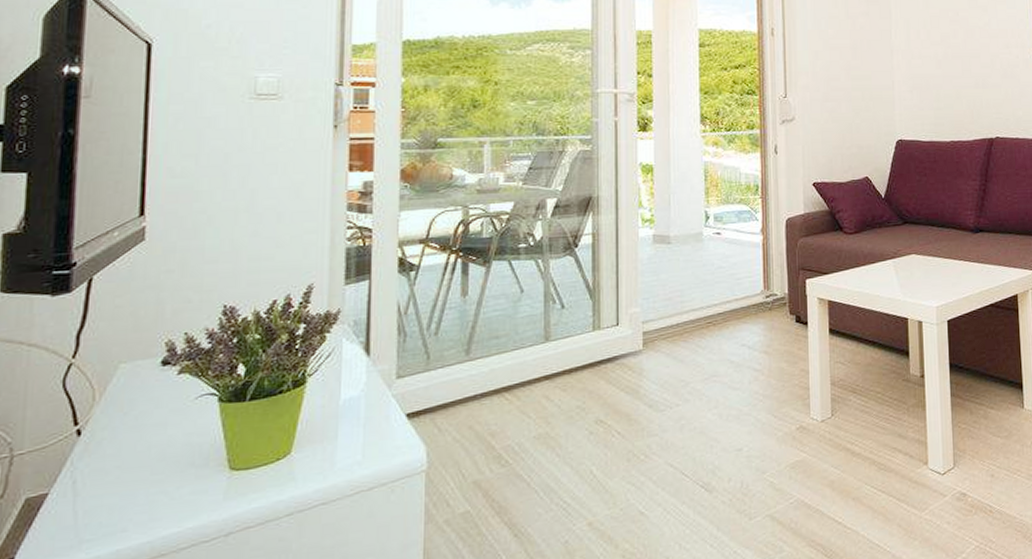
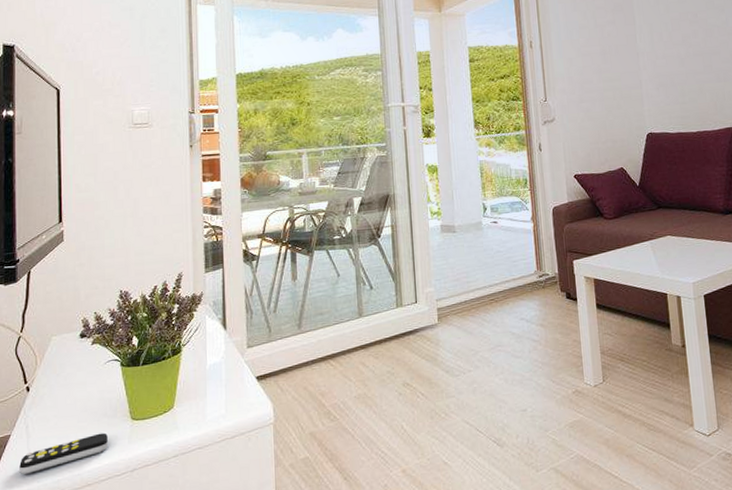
remote control: none [59,487,194,545] -> present [19,432,108,474]

